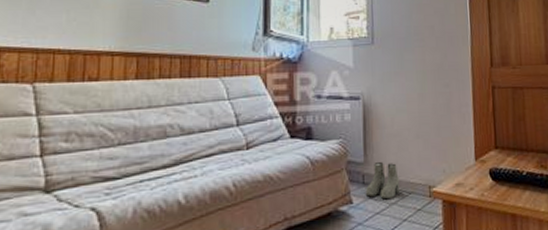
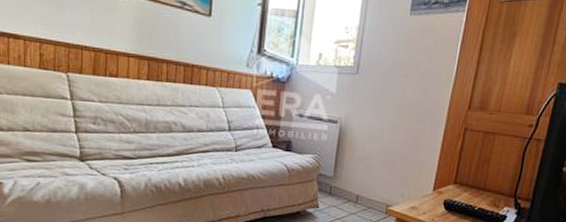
boots: present [365,162,400,200] -> none [330,179,362,210]

